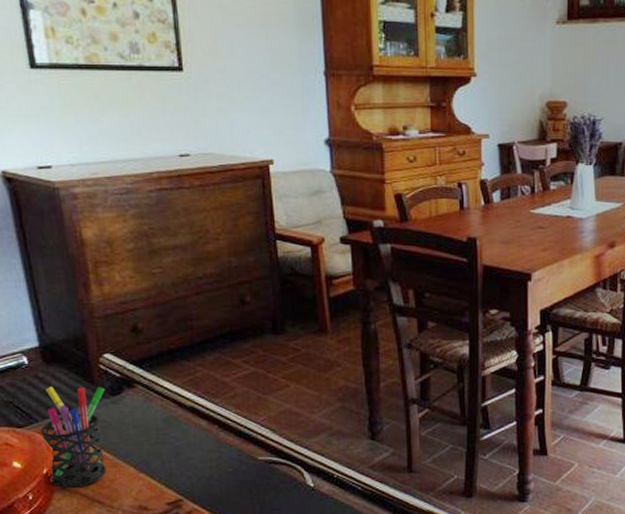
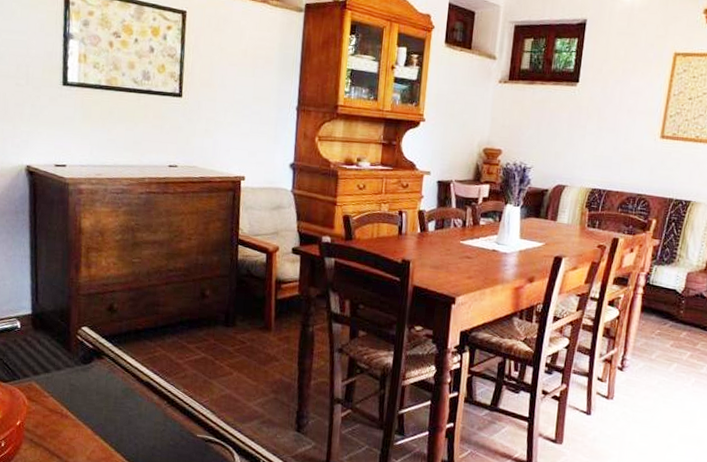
pen holder: present [40,386,107,489] -> none [20,349,78,442]

